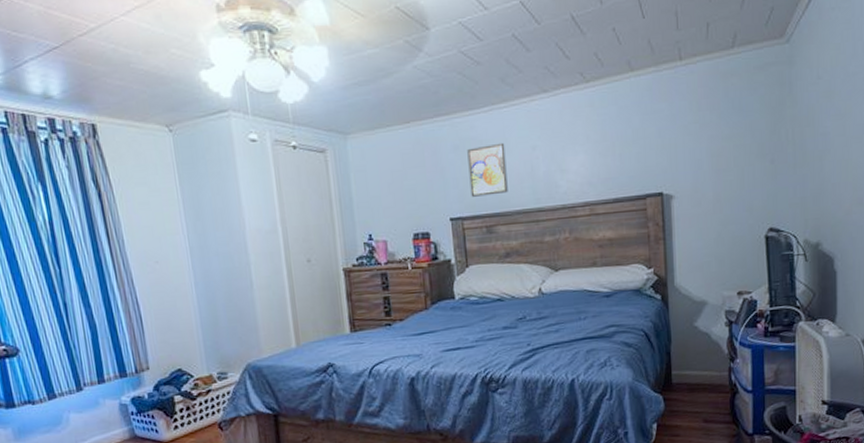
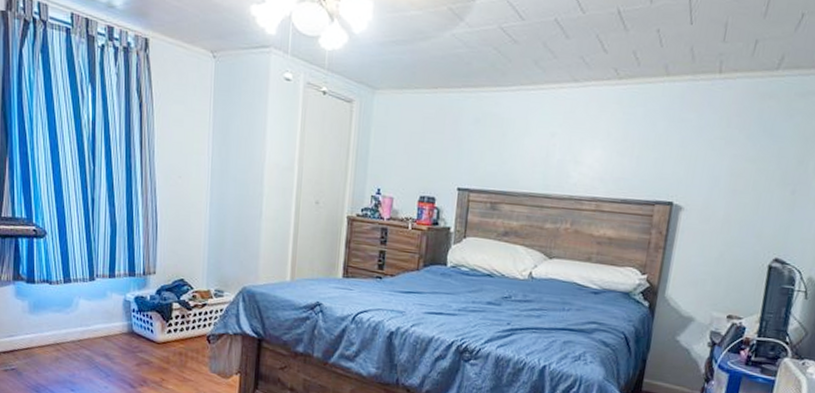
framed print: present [467,142,508,197] -> none [482,123,525,174]

